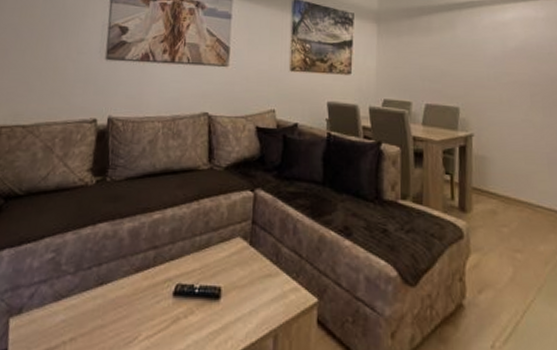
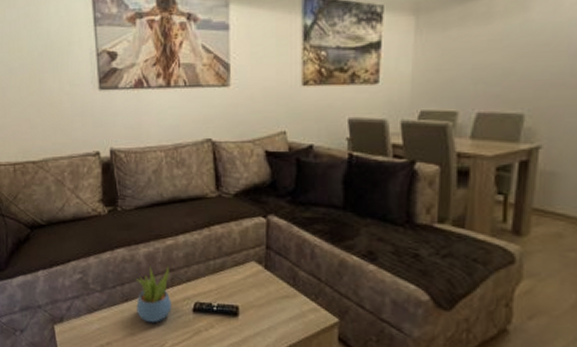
succulent plant: none [110,242,153,311] -> present [135,265,171,323]

